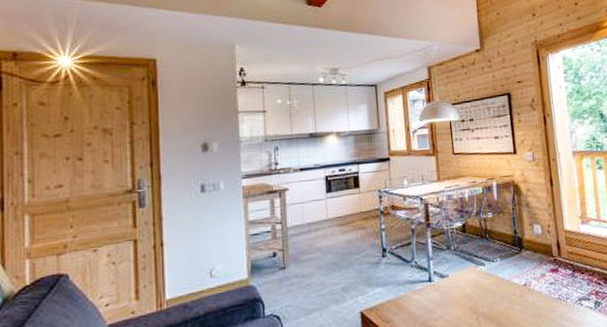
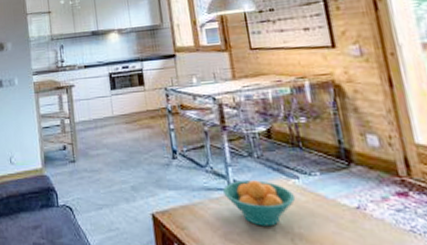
fruit bowl: none [424,269,482,311] -> present [222,180,296,227]

